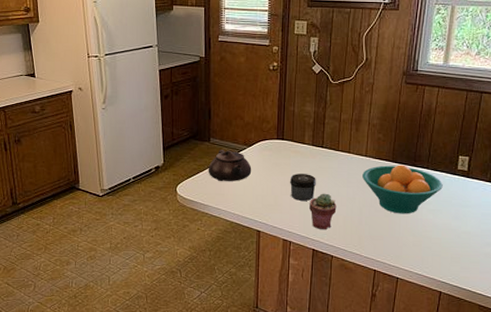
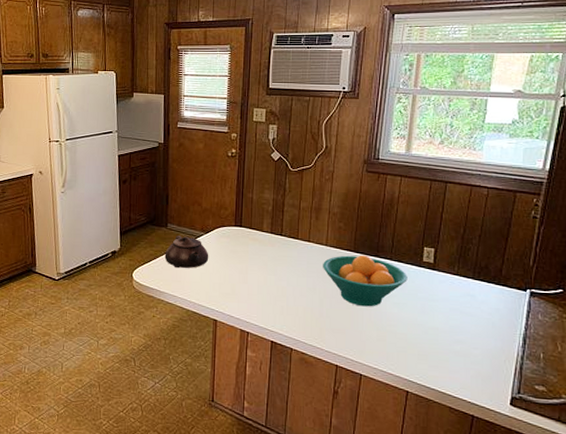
jar: present [290,174,316,201] -> none [248,262,275,290]
potted succulent: present [309,193,337,229] -> none [268,282,296,321]

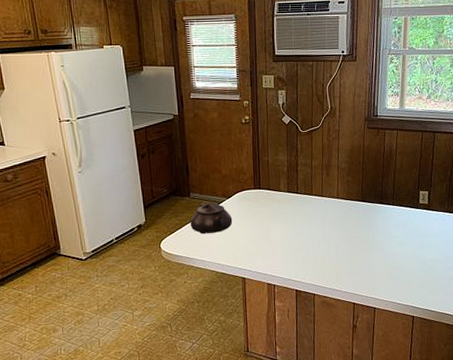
fruit bowl: present [323,255,408,307] -> none [336,203,408,249]

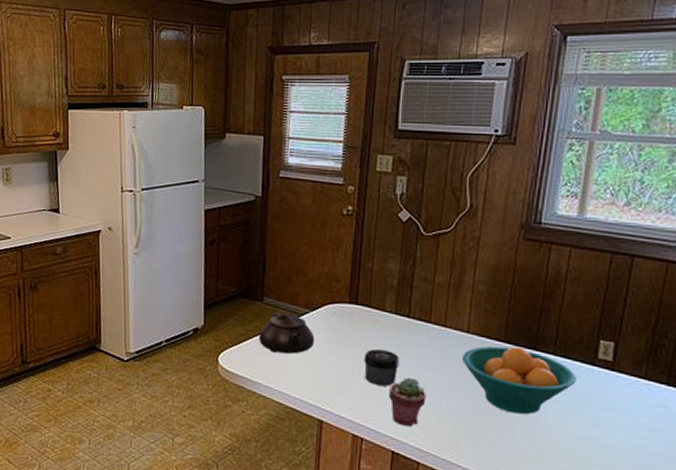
jar: none [270,219,294,245] -> present [364,349,399,386]
potted succulent: none [289,236,315,271] -> present [389,377,426,426]
fruit bowl: none [336,203,408,249] -> present [462,346,577,415]

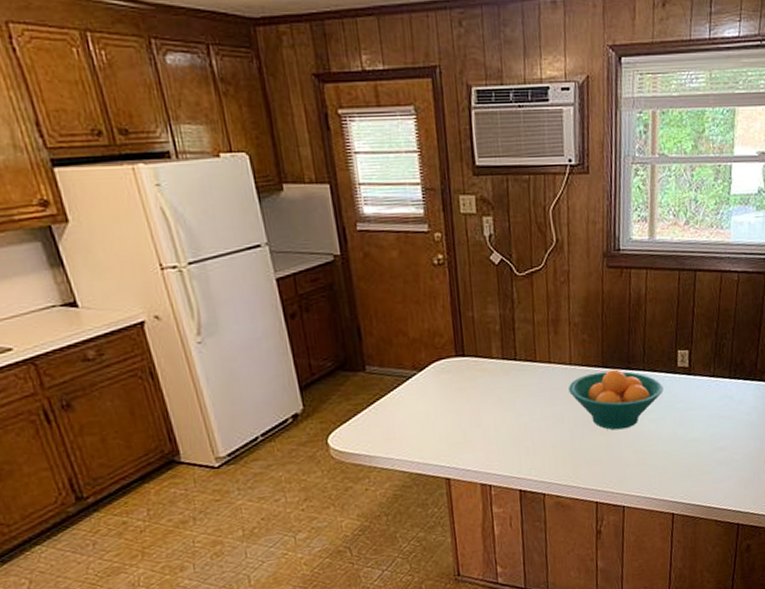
teapot: present [258,312,315,354] -> none [368,378,429,422]
jar: present [364,349,399,386] -> none [480,396,514,432]
potted succulent: present [389,377,426,426] -> none [508,417,543,464]

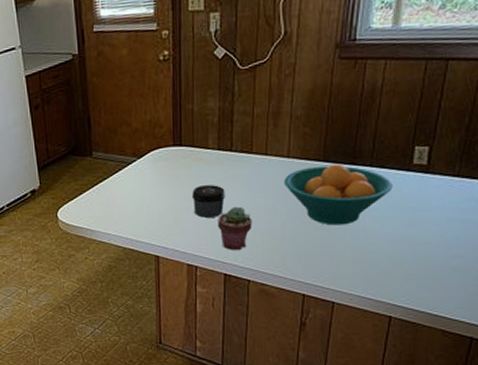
jar: none [480,396,514,432] -> present [192,185,225,218]
potted succulent: none [508,417,543,464] -> present [218,206,252,250]

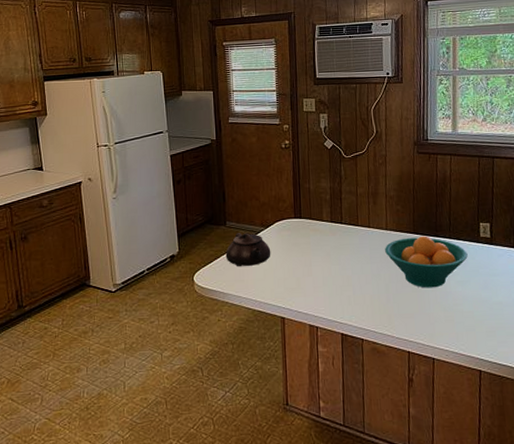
teapot: none [92,164,145,201] -> present [225,233,271,266]
jar: present [192,185,225,218] -> none [311,252,339,281]
potted succulent: present [218,206,252,250] -> none [334,271,362,311]

